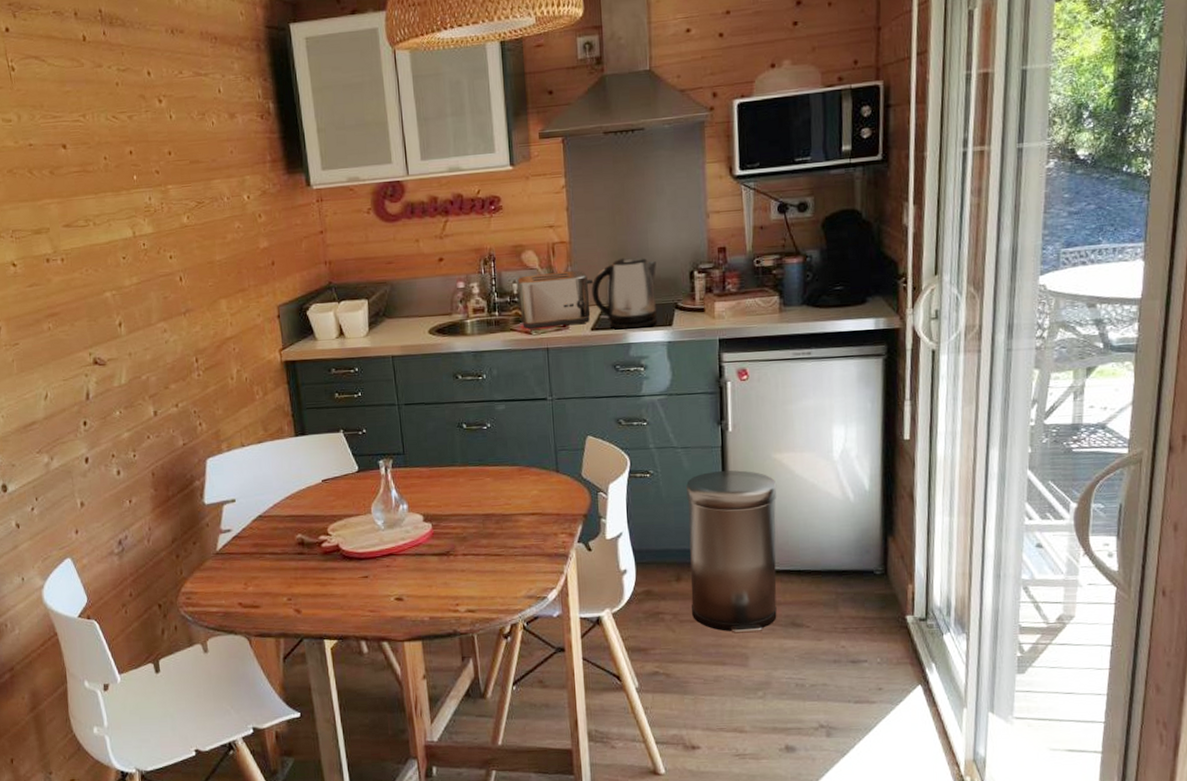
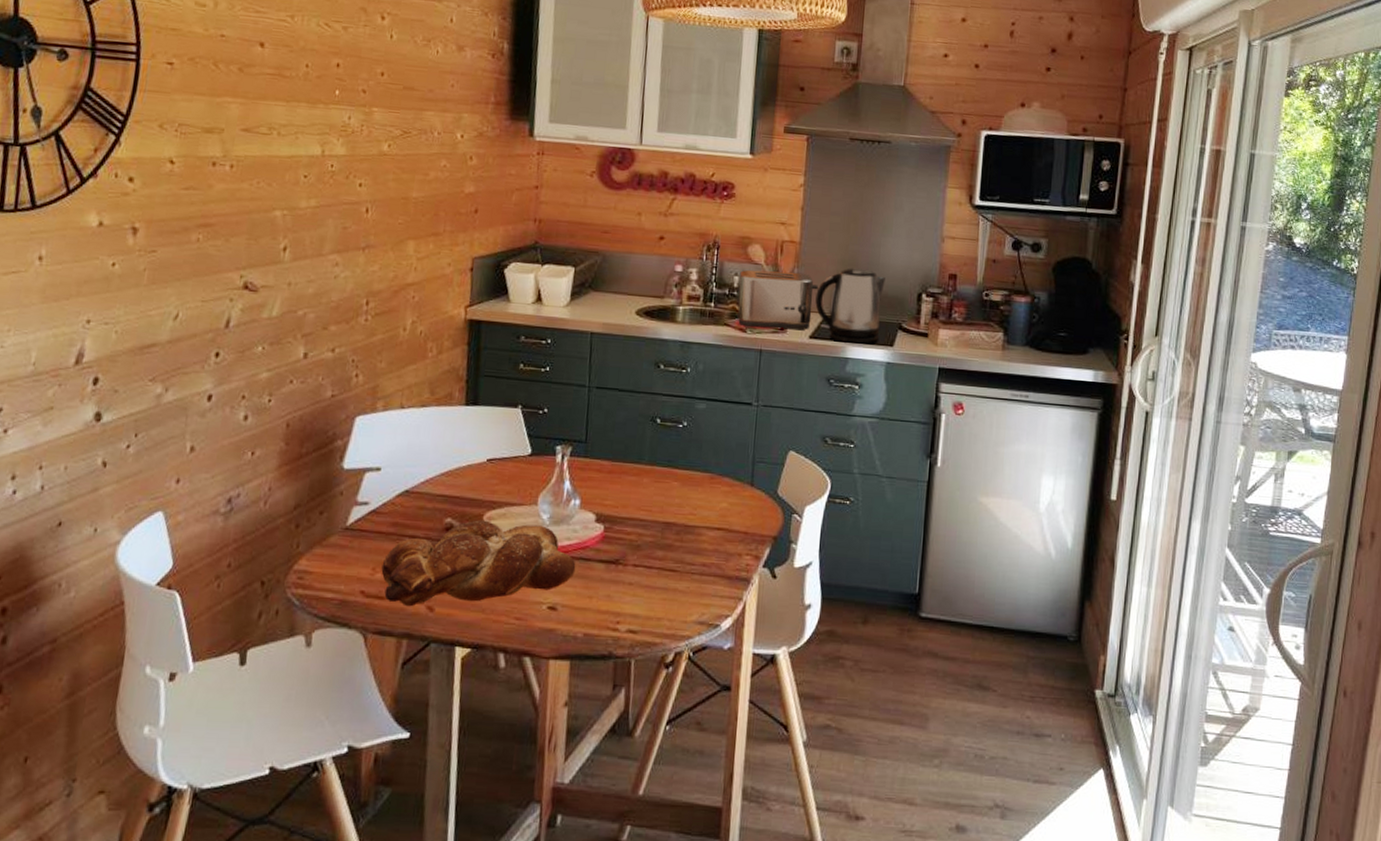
bread loaf: none [251,530,414,612] -> present [381,519,576,607]
pedal bin: present [686,470,777,634] -> none [875,507,980,692]

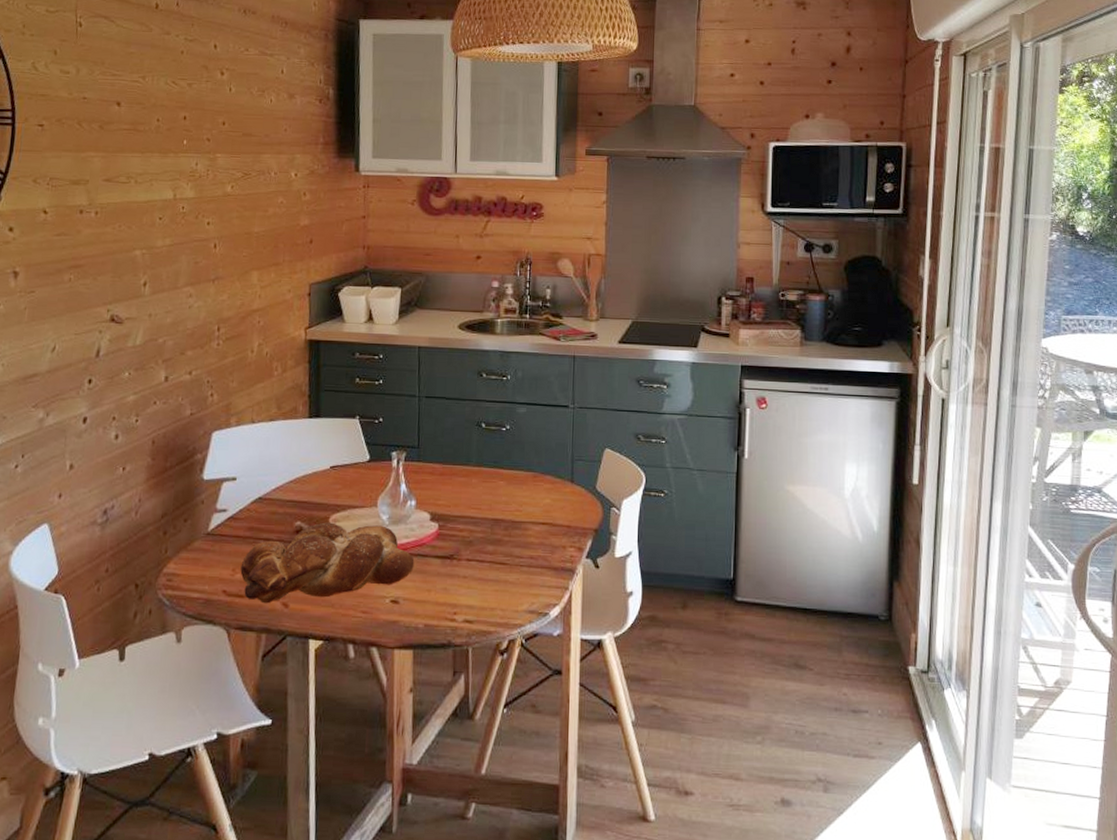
toaster: present [736,269,819,331] -> none [550,282,625,337]
kettle: present [815,268,885,345] -> none [622,276,686,347]

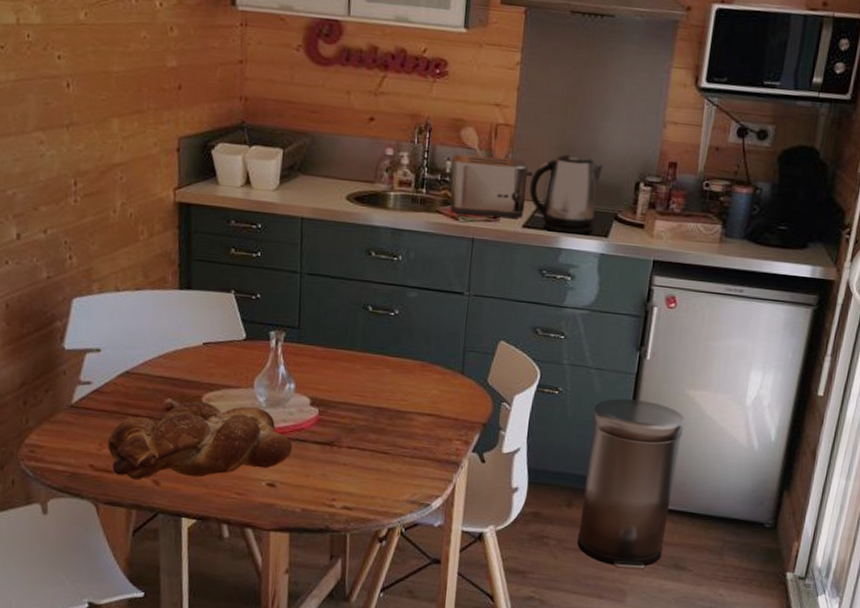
toaster: none [550,282,625,337] -> present [448,154,534,220]
kettle: none [622,276,686,347] -> present [529,154,603,235]
pedal bin: none [696,497,788,671] -> present [577,398,685,570]

